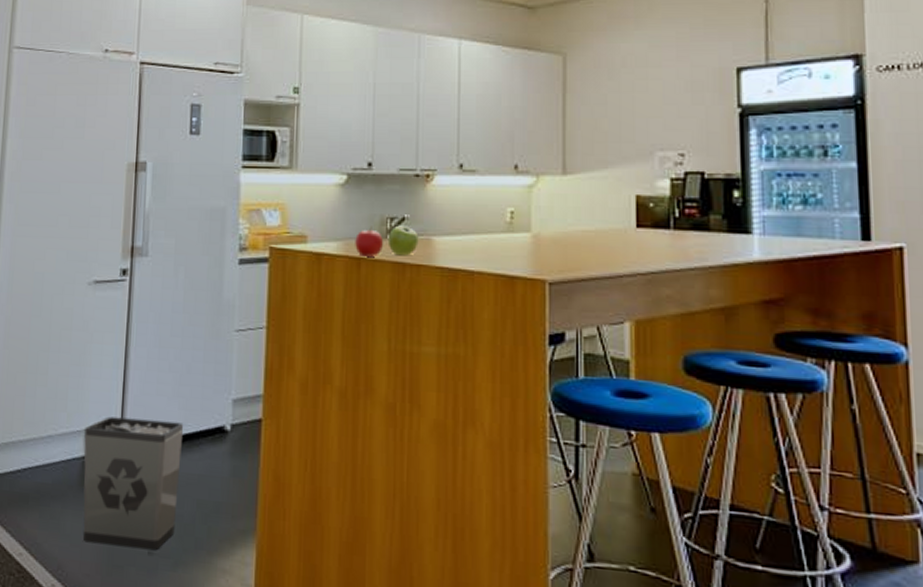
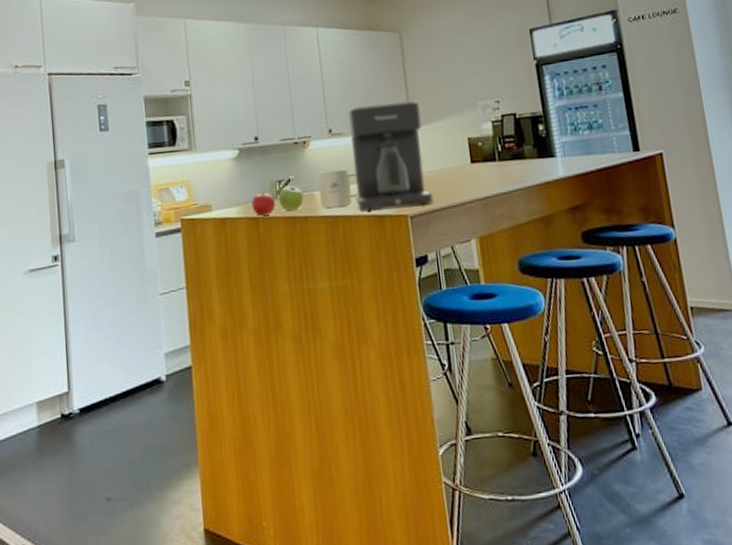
recycling bin: present [82,416,184,551] -> none [36,381,128,501]
mug: none [438,212,486,259] -> present [317,168,358,208]
coffee maker: none [483,141,581,271] -> present [348,101,434,211]

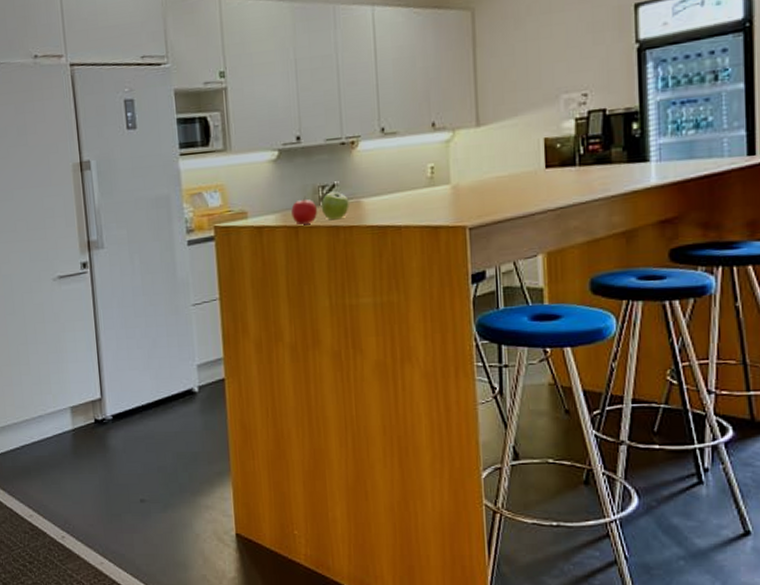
mug: present [317,168,358,208] -> none [365,173,411,217]
coffee maker: present [348,101,434,211] -> none [405,94,497,221]

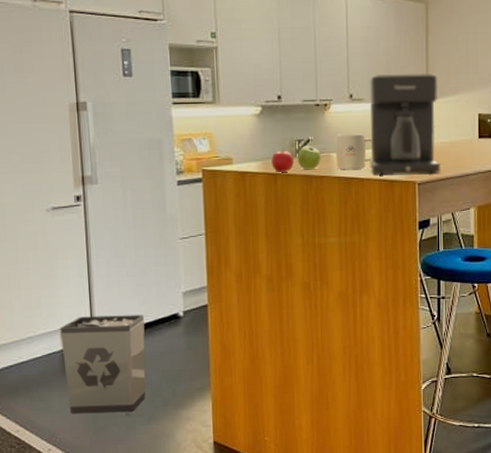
recycling bin: none [70,390,161,499] -> present [60,315,146,414]
mug: none [365,173,411,217] -> present [335,133,372,169]
coffee maker: none [405,94,497,221] -> present [370,74,441,176]

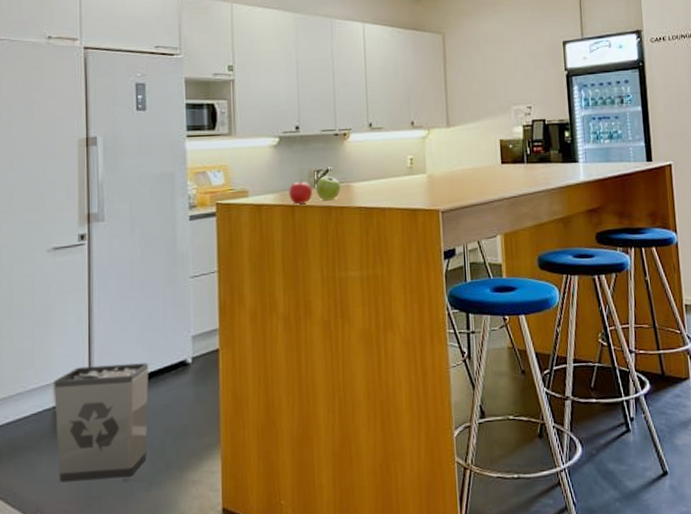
mug: present [335,133,372,169] -> none [355,162,393,199]
coffee maker: present [370,74,441,176] -> none [389,101,464,204]

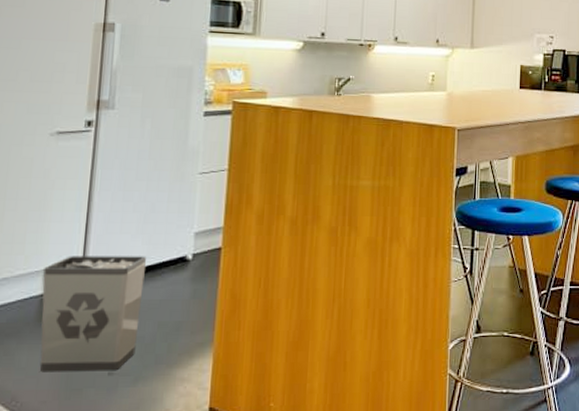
fruit: present [289,178,313,204] -> none [308,84,333,110]
fruit: present [315,176,341,201] -> none [335,84,361,109]

